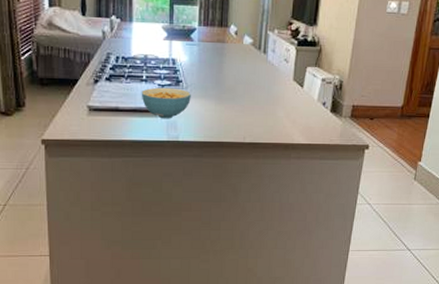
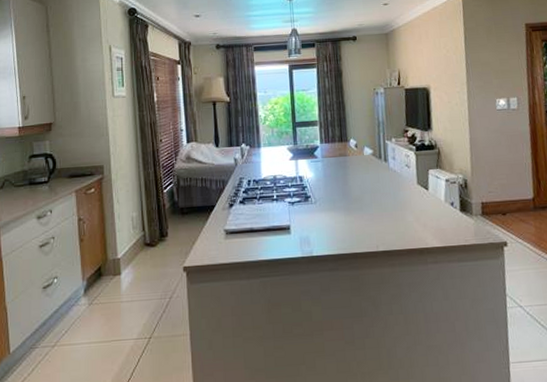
cereal bowl: present [141,87,191,119] -> none [273,204,321,235]

